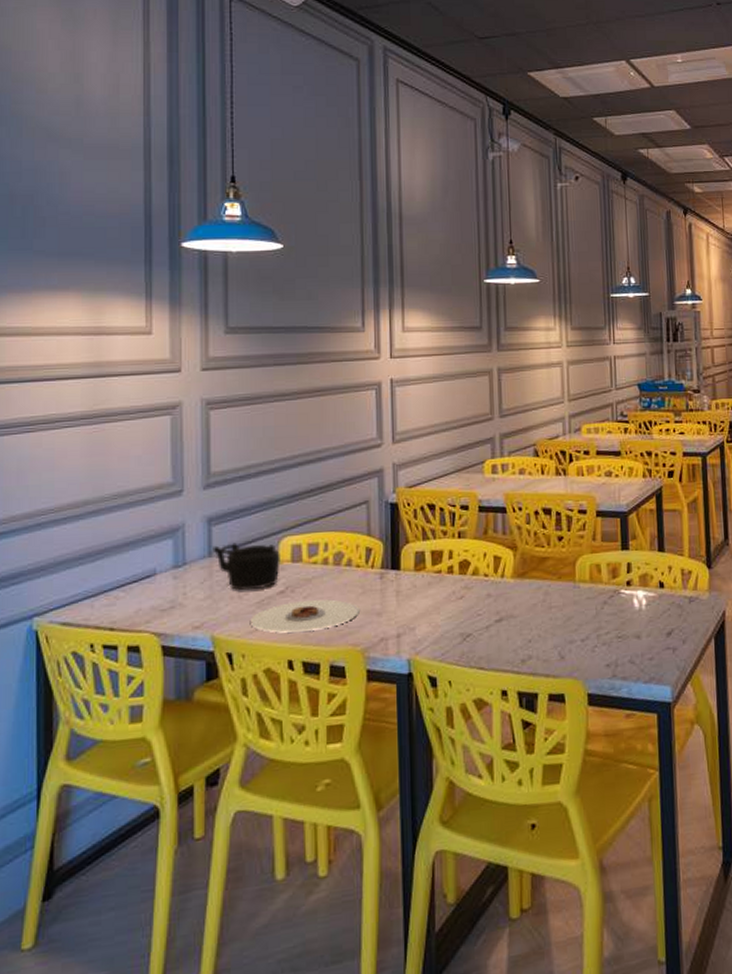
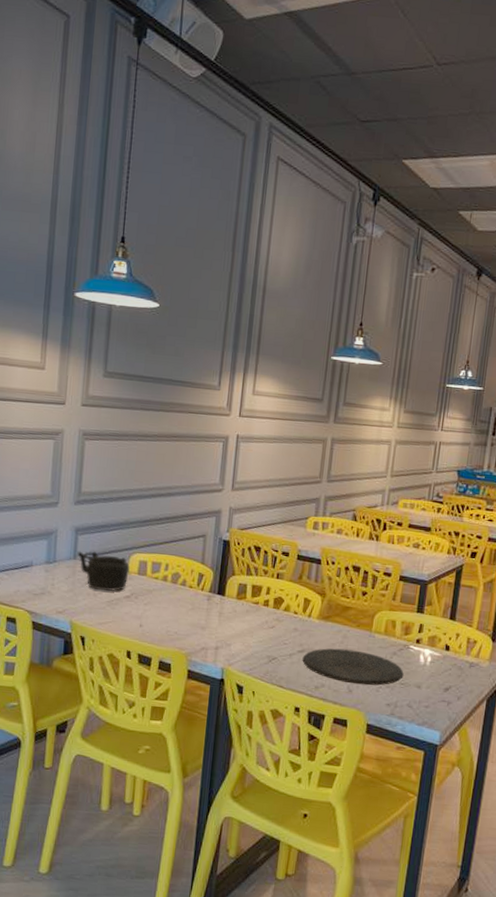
plate: present [249,599,359,633] -> none [100,606,188,632]
plate: none [501,607,619,649] -> present [302,648,404,686]

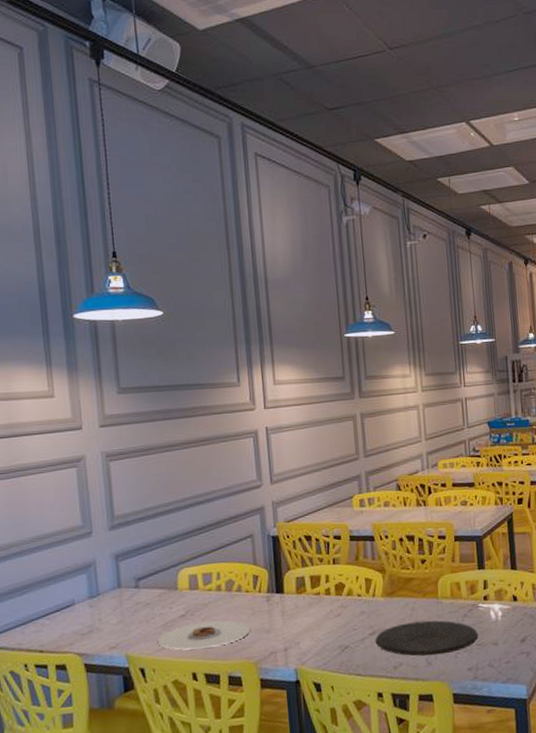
teapot: present [77,551,130,591] -> none [121,575,180,616]
plate: none [100,606,188,632] -> present [157,620,251,650]

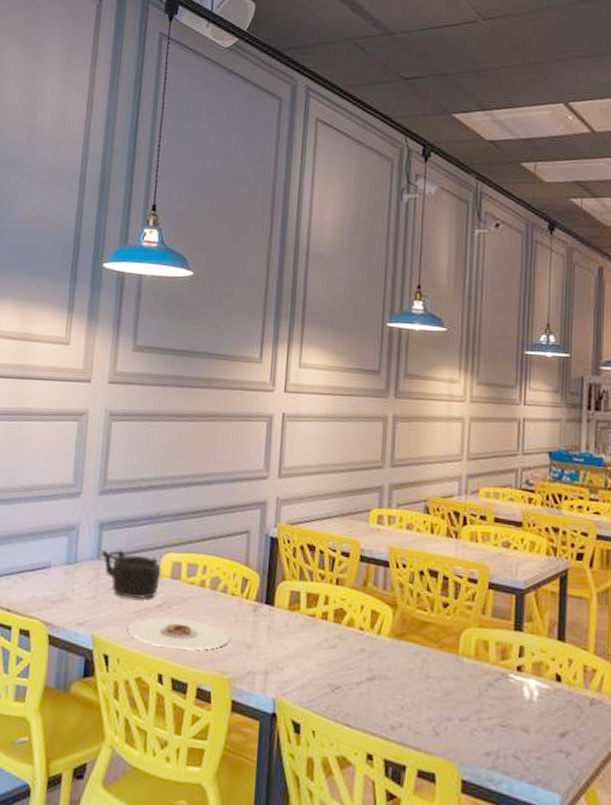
teapot: none [121,575,180,616] -> present [101,549,161,599]
plate: present [375,620,479,656] -> none [373,675,505,727]

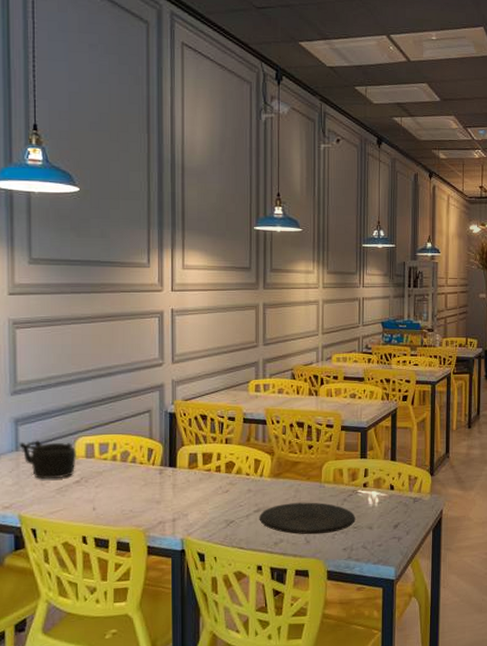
plate: present [127,617,231,650] -> none [50,489,142,514]
plate: none [373,675,505,727] -> present [259,502,356,535]

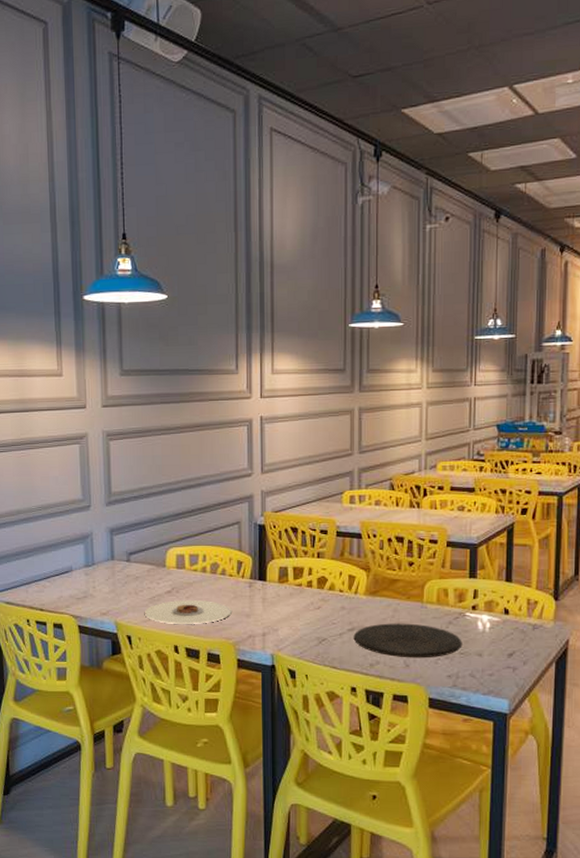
teapot: present [19,440,76,480] -> none [114,550,168,589]
plate: none [50,489,142,514] -> present [144,600,232,624]

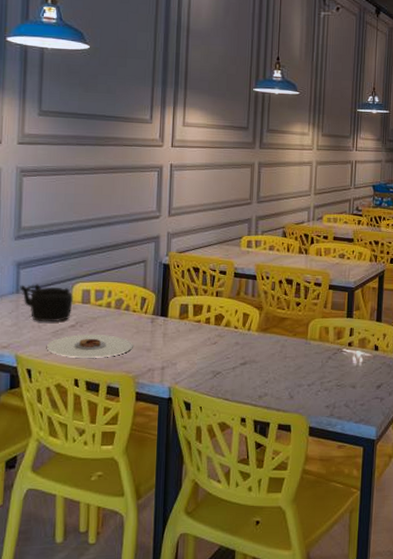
teapot: none [114,550,168,589] -> present [20,284,73,322]
plate: present [353,623,462,658] -> none [245,358,339,390]

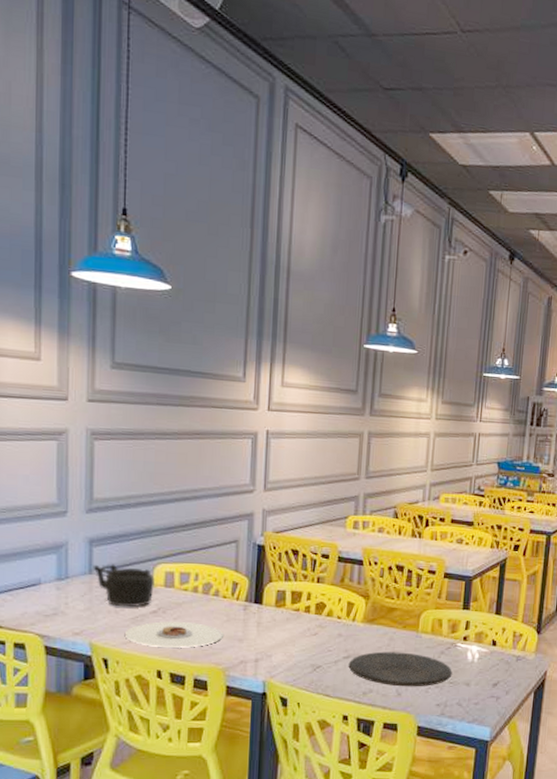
plate: none [245,358,339,390] -> present [348,651,452,687]

